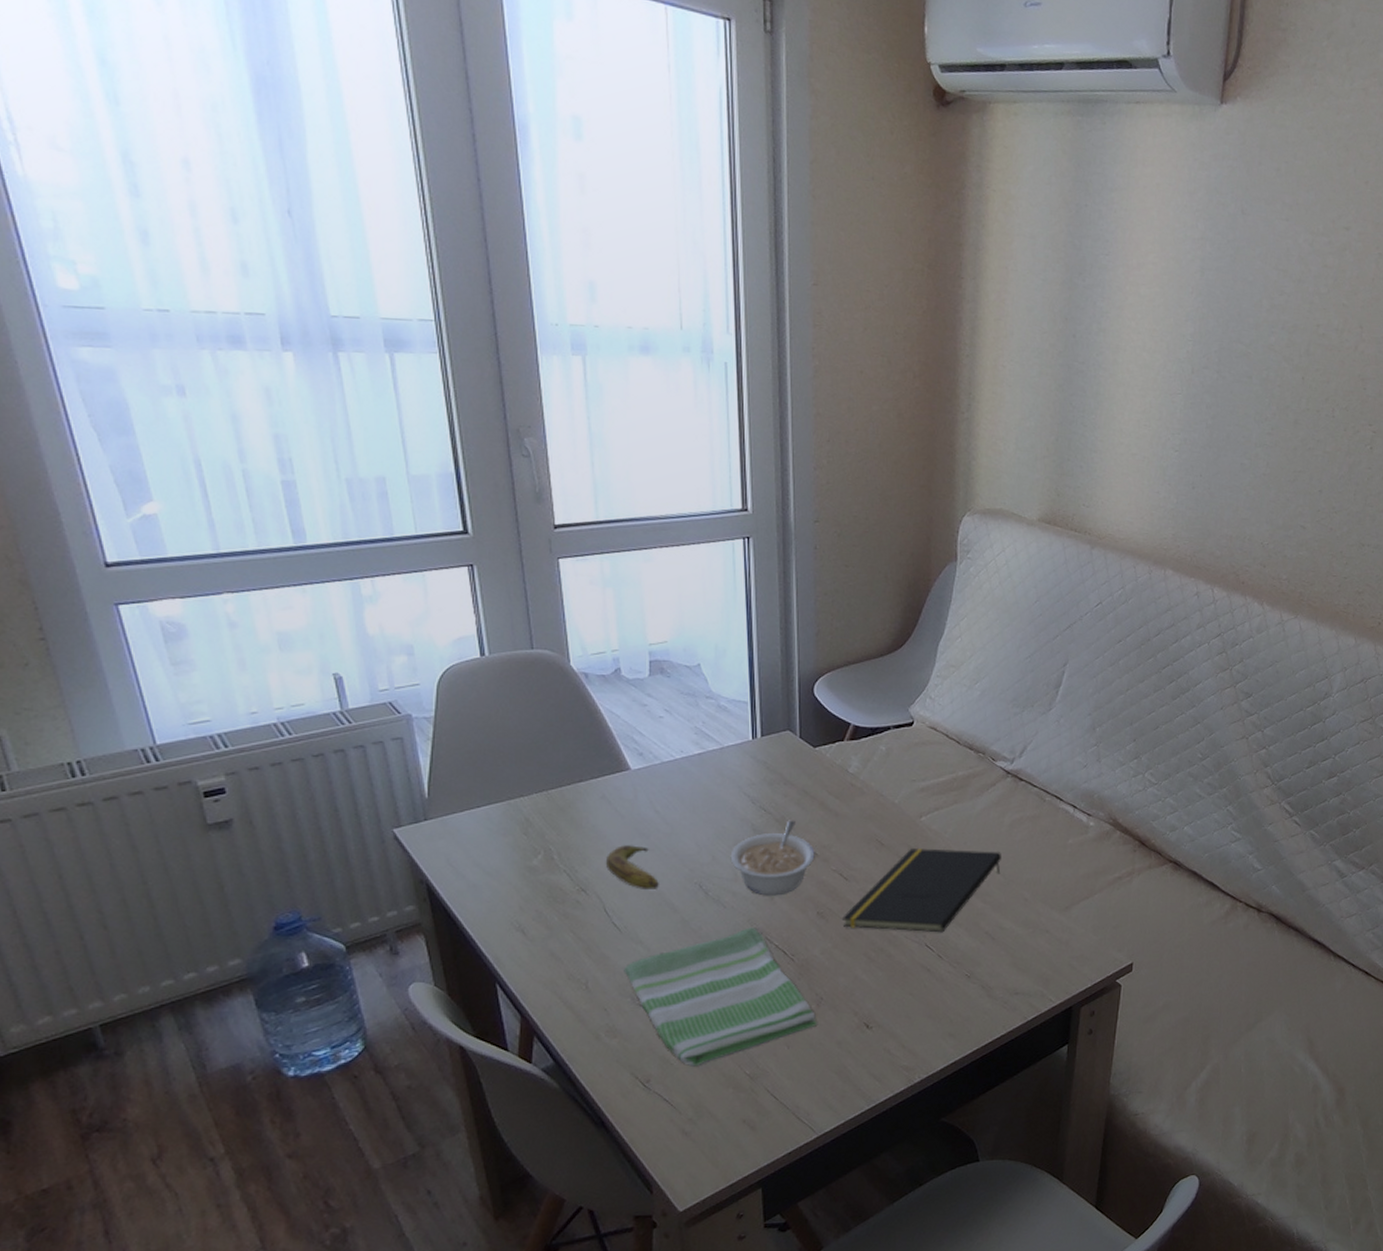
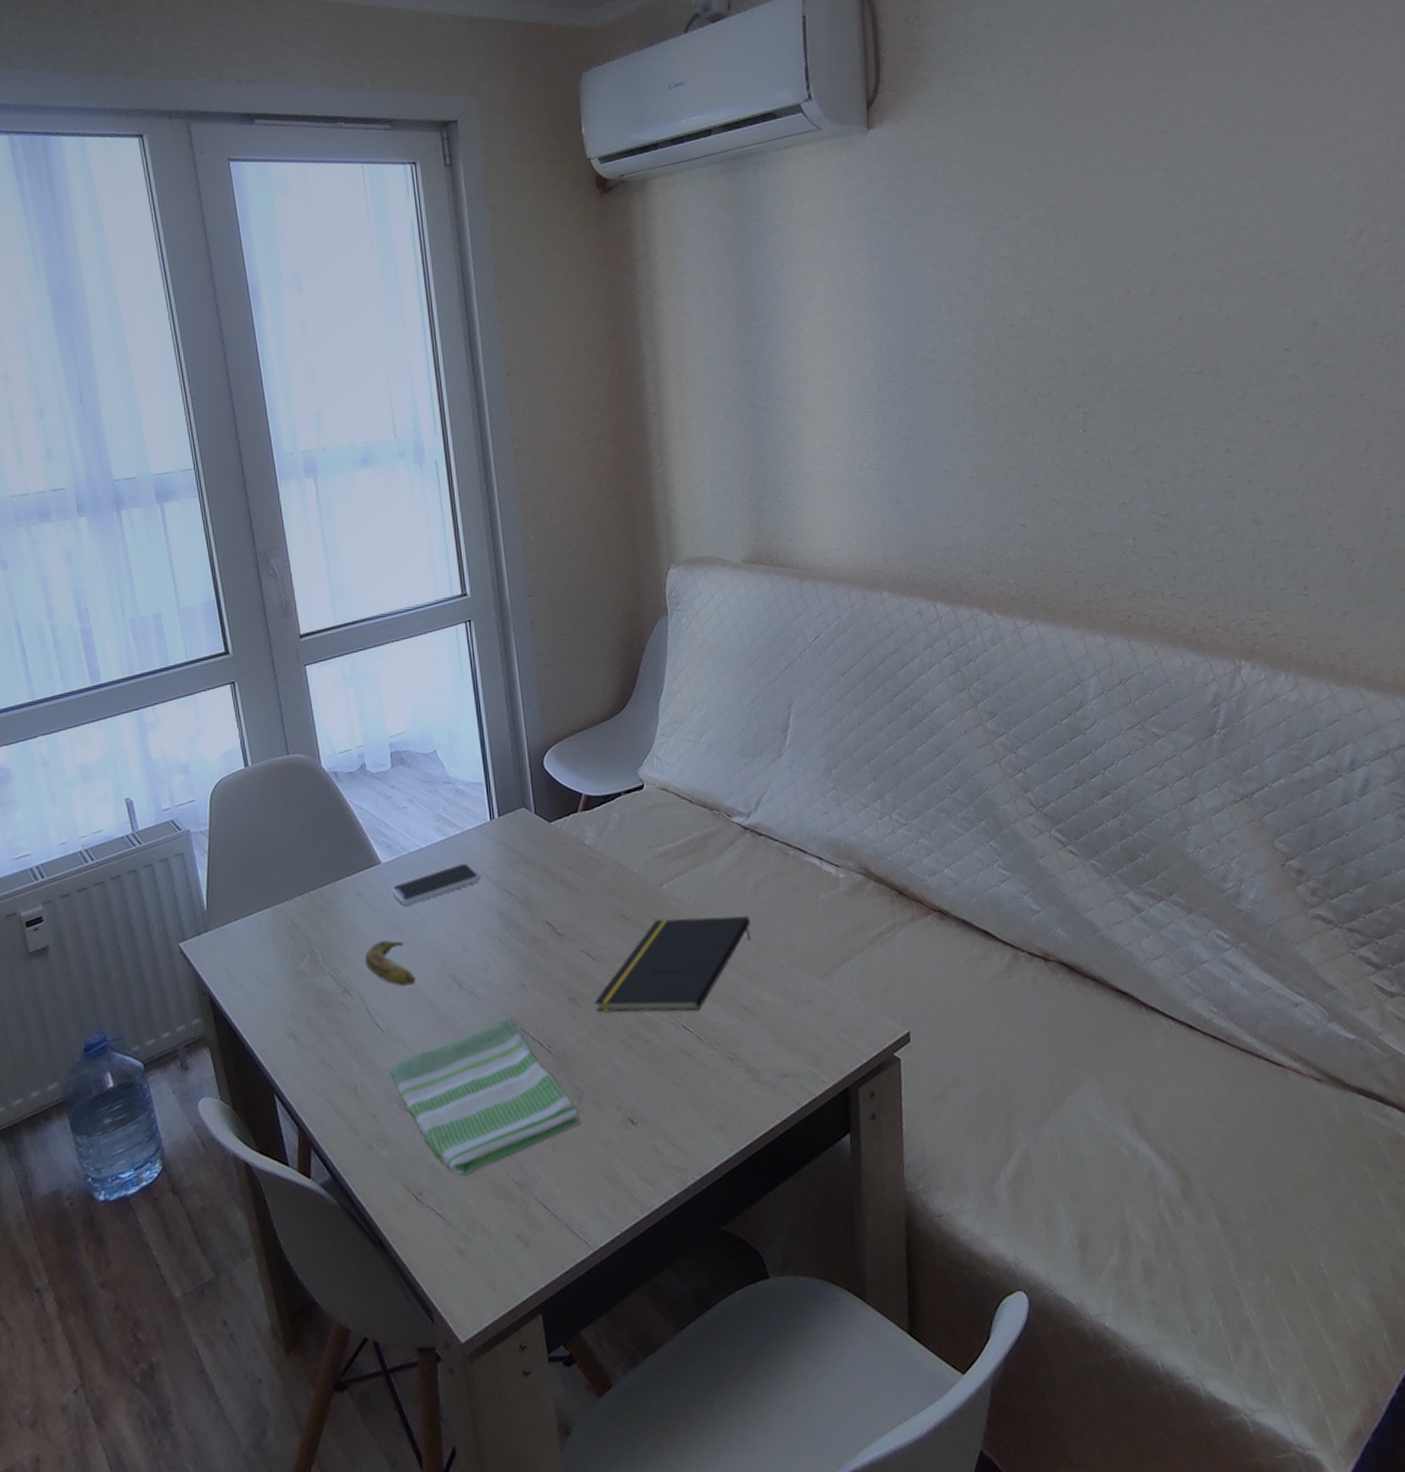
smartphone: none [639,777,737,813] -> present [390,863,481,906]
legume: present [730,820,815,896] -> none [479,900,561,984]

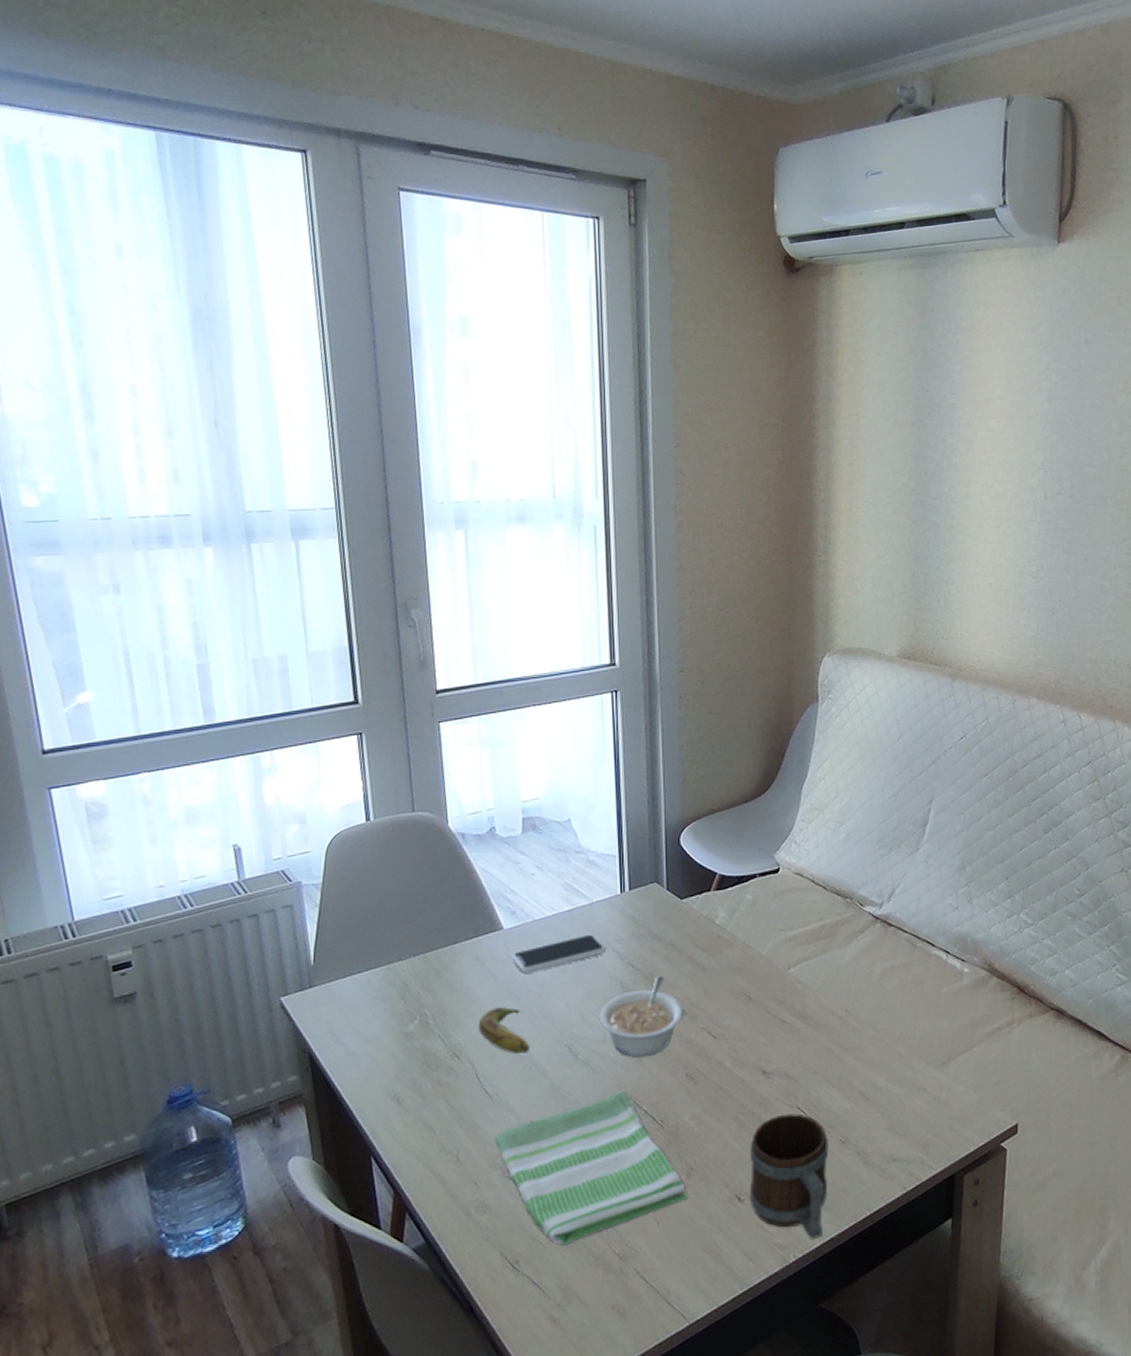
legume: none [479,900,561,984] -> present [599,976,683,1058]
notepad: present [593,916,752,1013] -> none [710,1001,873,1094]
mug: none [638,1032,721,1162] -> present [749,1113,829,1240]

